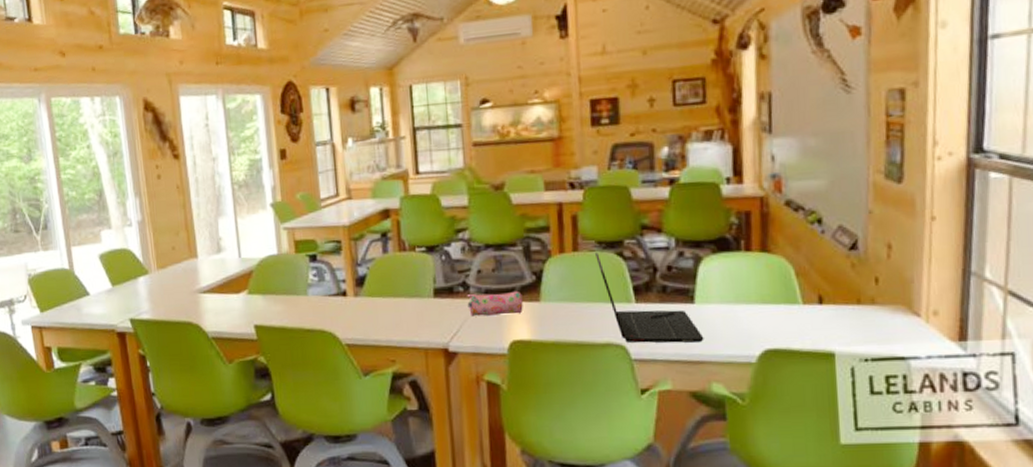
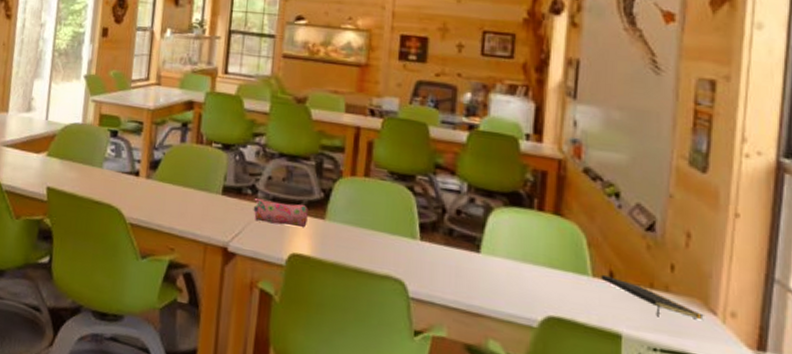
laptop: present [595,253,704,343] -> none [386,182,486,294]
notepad: none [811,300,909,330] -> present [601,274,704,321]

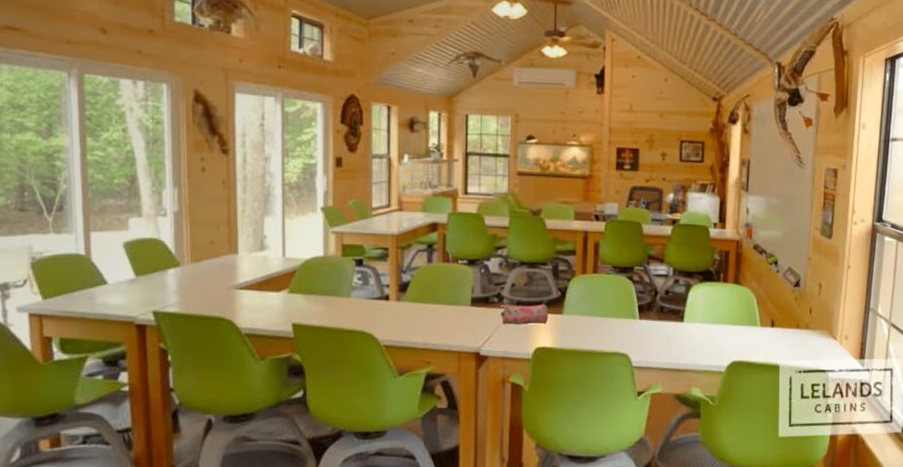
notepad: present [601,274,704,321] -> none [766,323,829,348]

